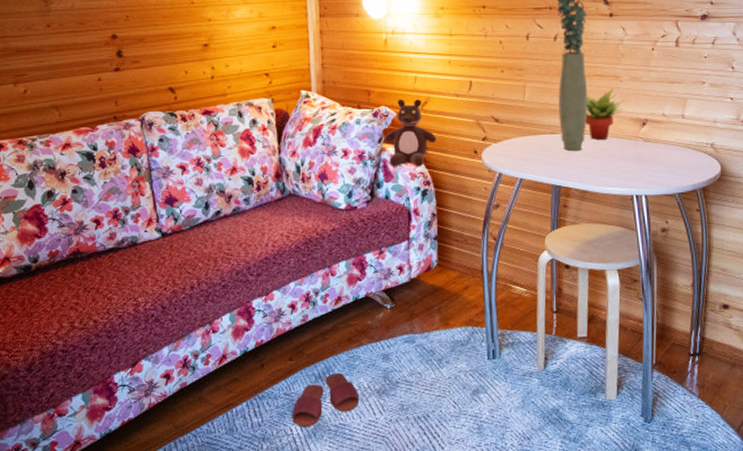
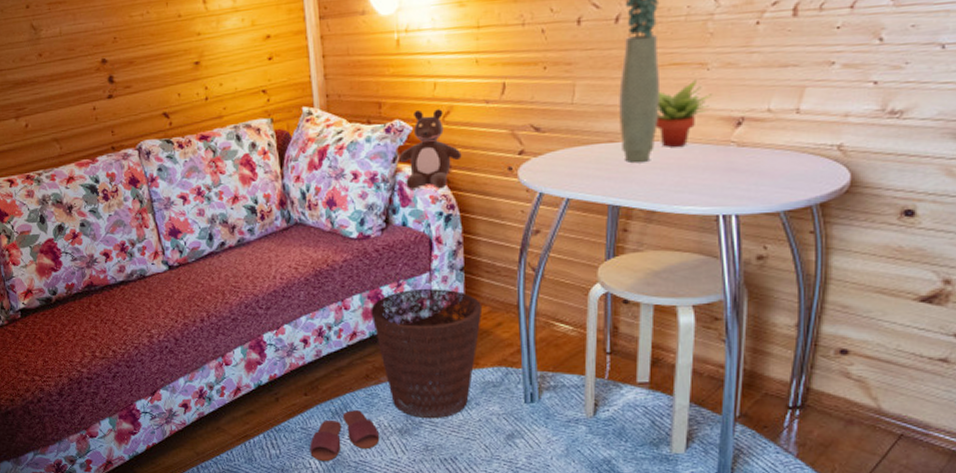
basket: none [355,255,453,379] -> present [371,288,483,419]

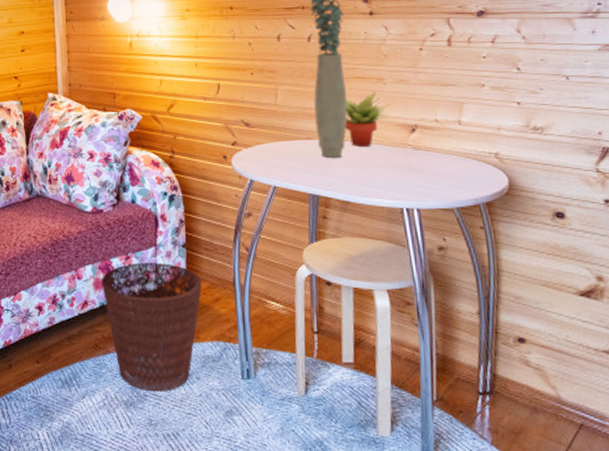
slippers: present [310,410,380,462] -> none [39,380,107,434]
stuffed animal: present [399,109,462,189] -> none [130,102,184,171]

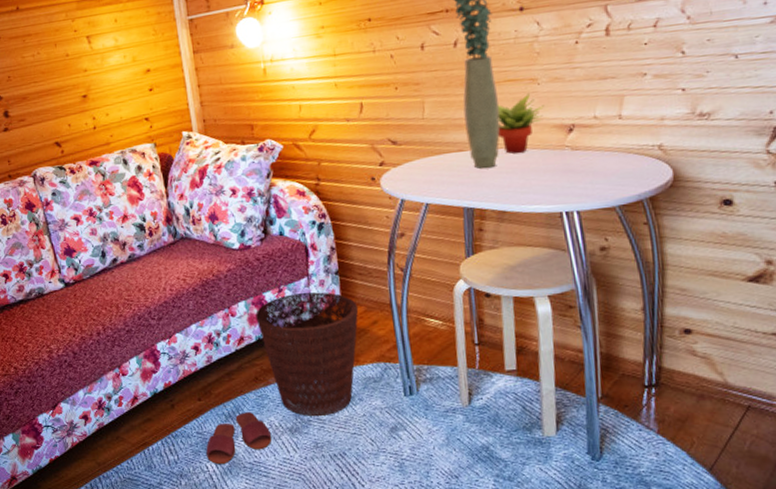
slippers: none [39,380,107,434] -> present [206,412,272,465]

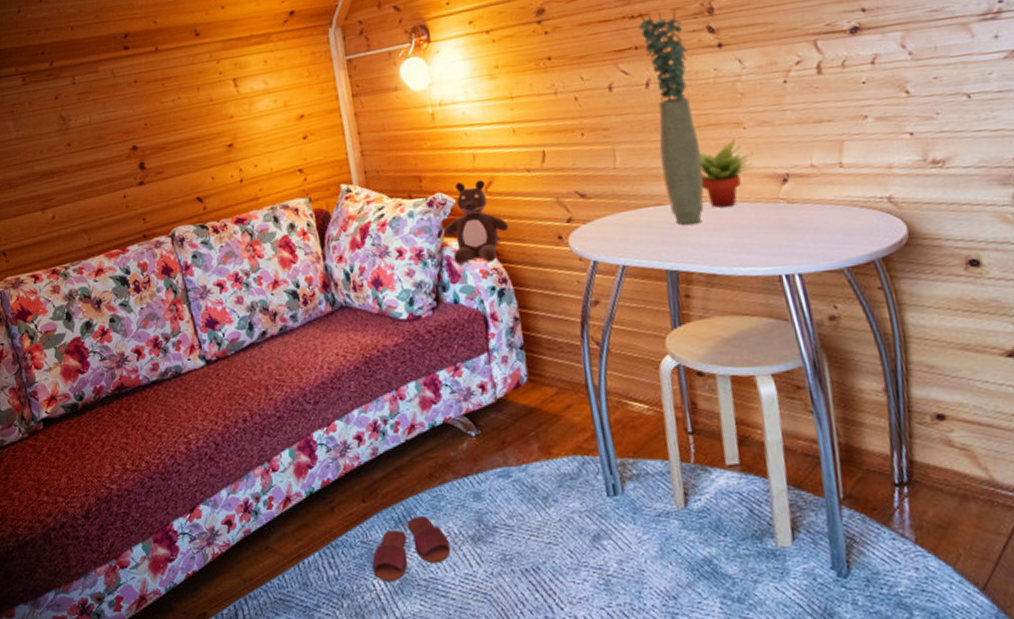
basket: present [255,292,359,417] -> none [428,370,549,522]
stuffed animal: none [272,128,329,202] -> present [444,180,509,264]

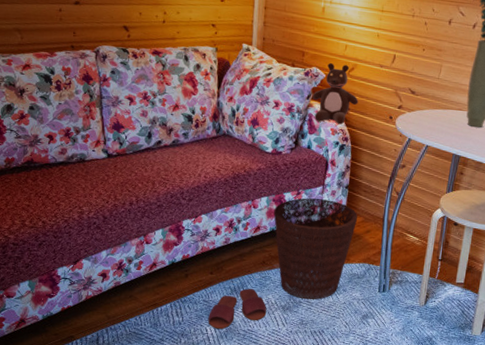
basket: none [428,370,549,522] -> present [273,198,358,300]

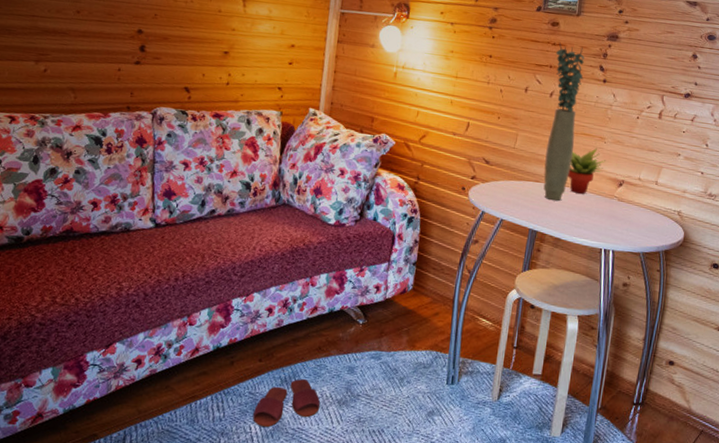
basket: present [273,198,358,300] -> none [333,275,426,393]
stuffed animal: present [312,63,358,125] -> none [380,130,429,195]

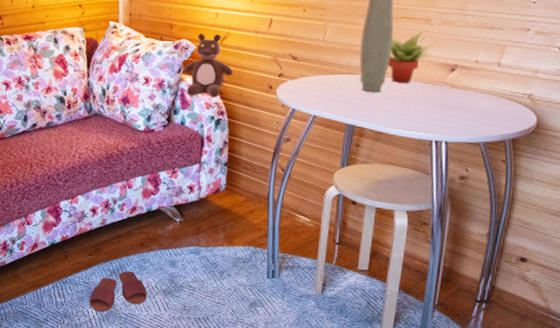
stuffed animal: none [380,130,429,195] -> present [183,34,233,98]

